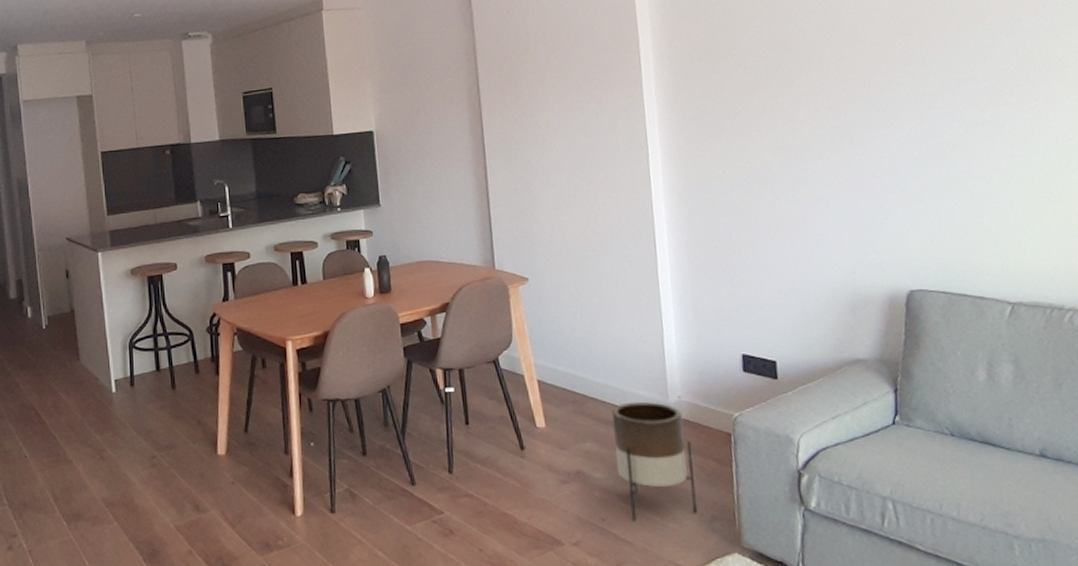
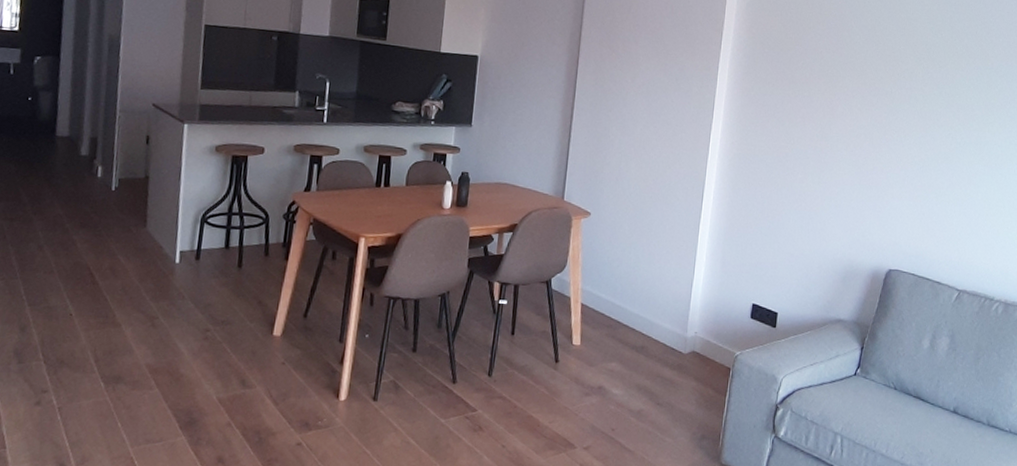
planter: present [612,402,698,521] -> none [633,332,698,434]

